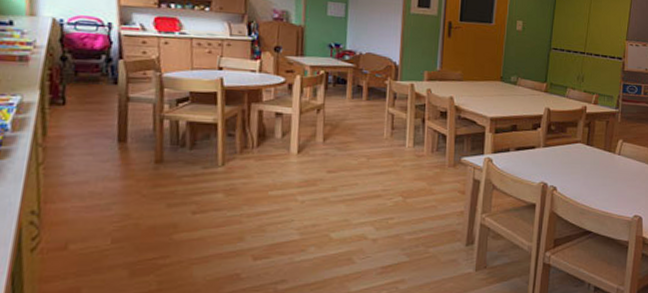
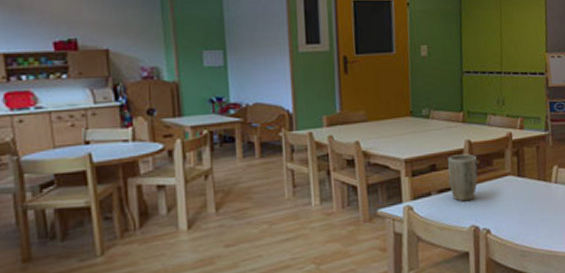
plant pot: none [526,119,554,161] -> present [447,154,478,202]

